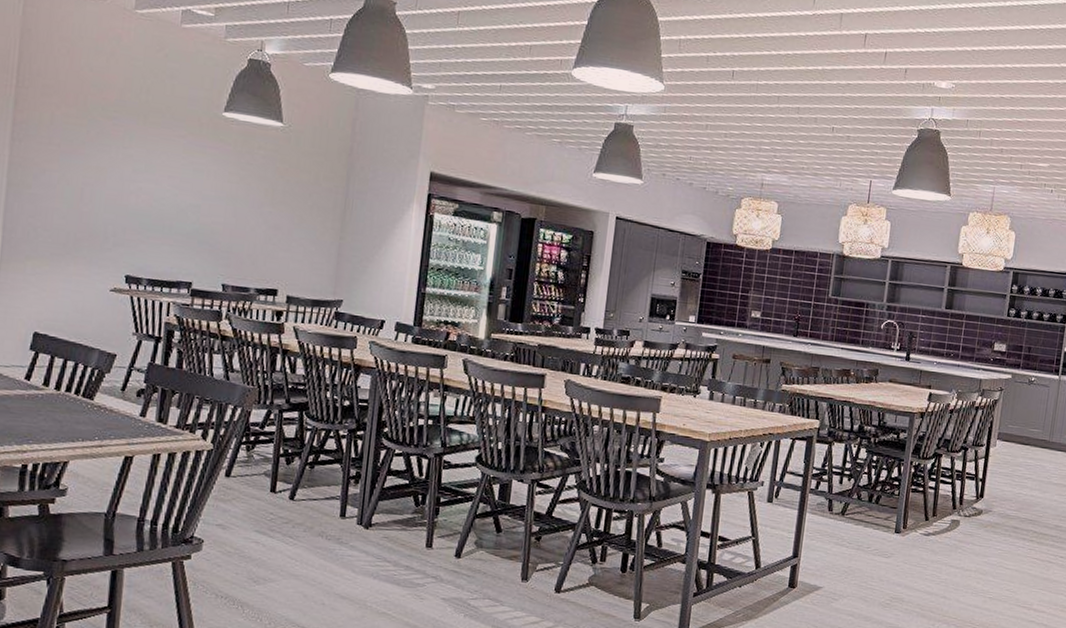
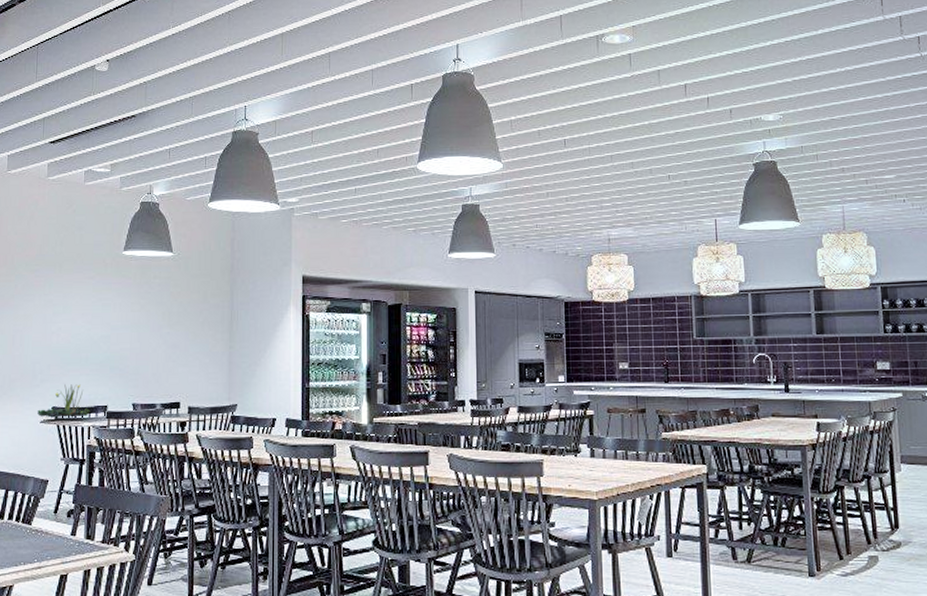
plant: none [107,252,172,291] -> present [37,384,91,419]

